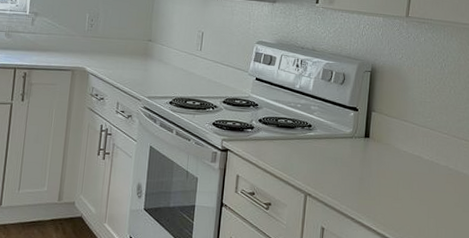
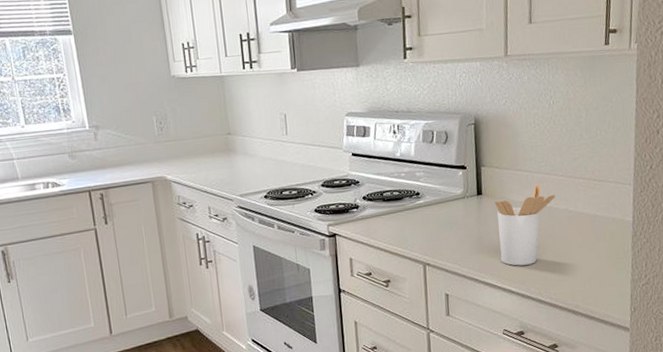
utensil holder: none [379,137,438,214] -> present [494,184,556,266]

